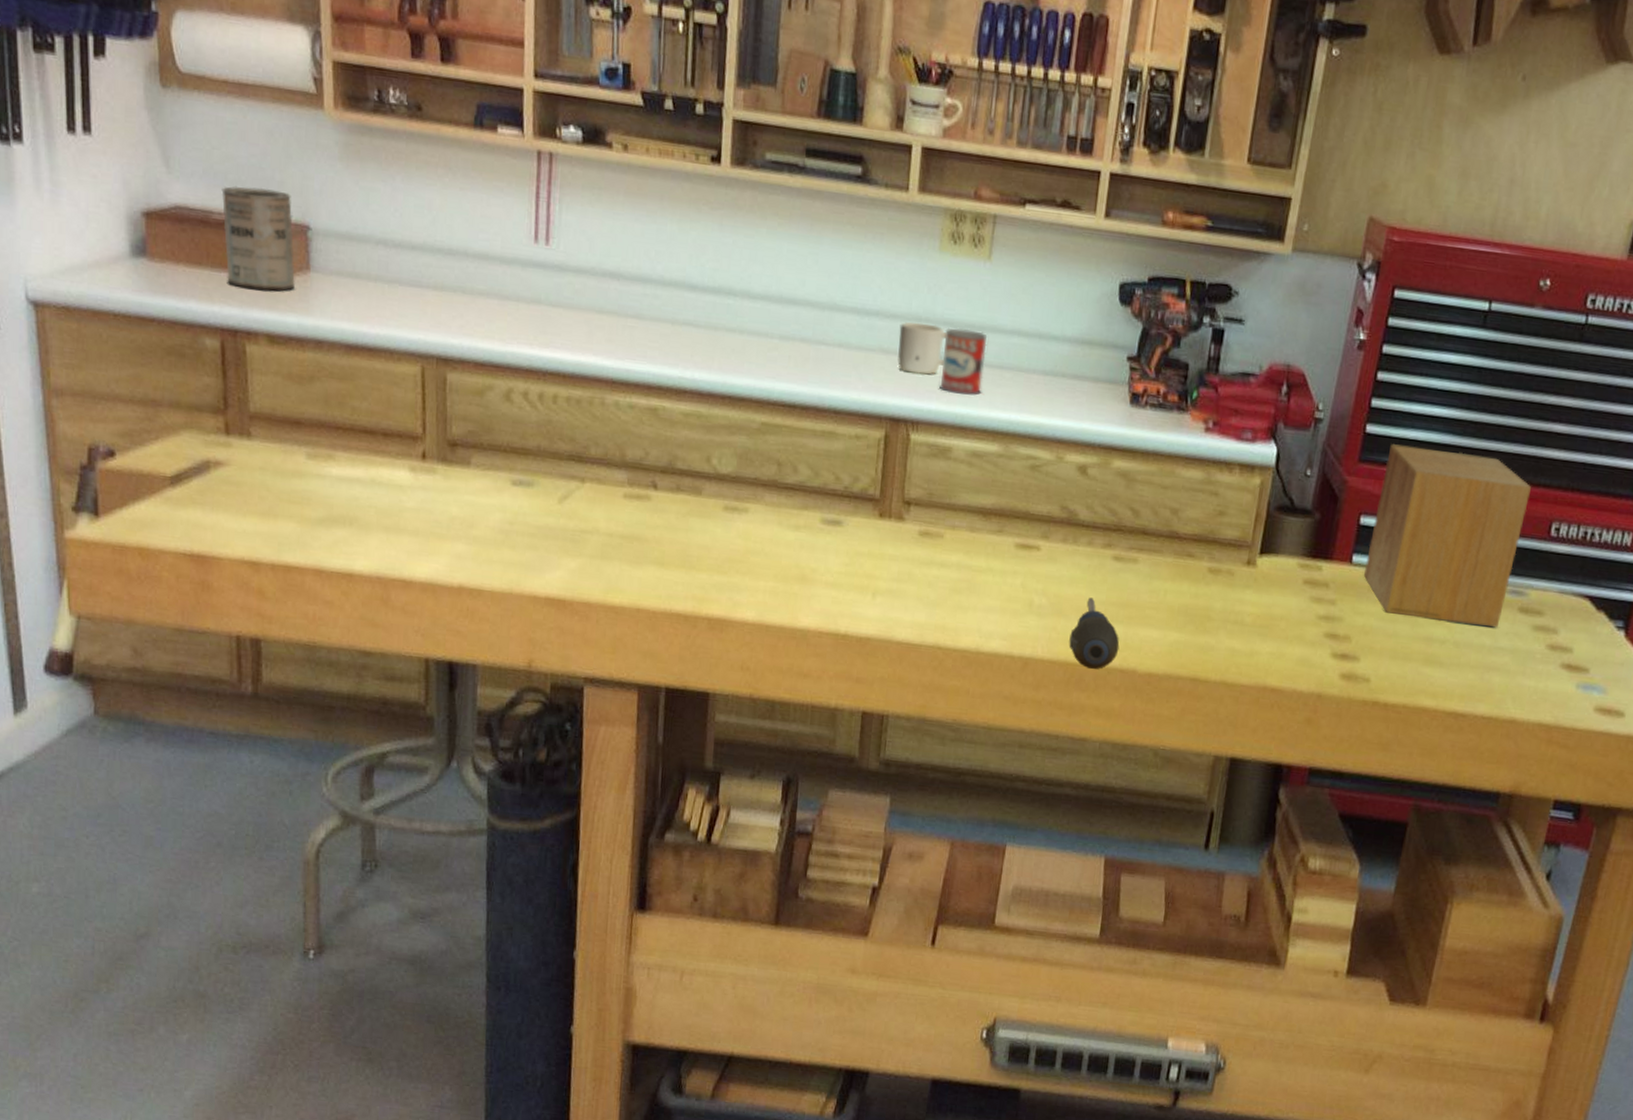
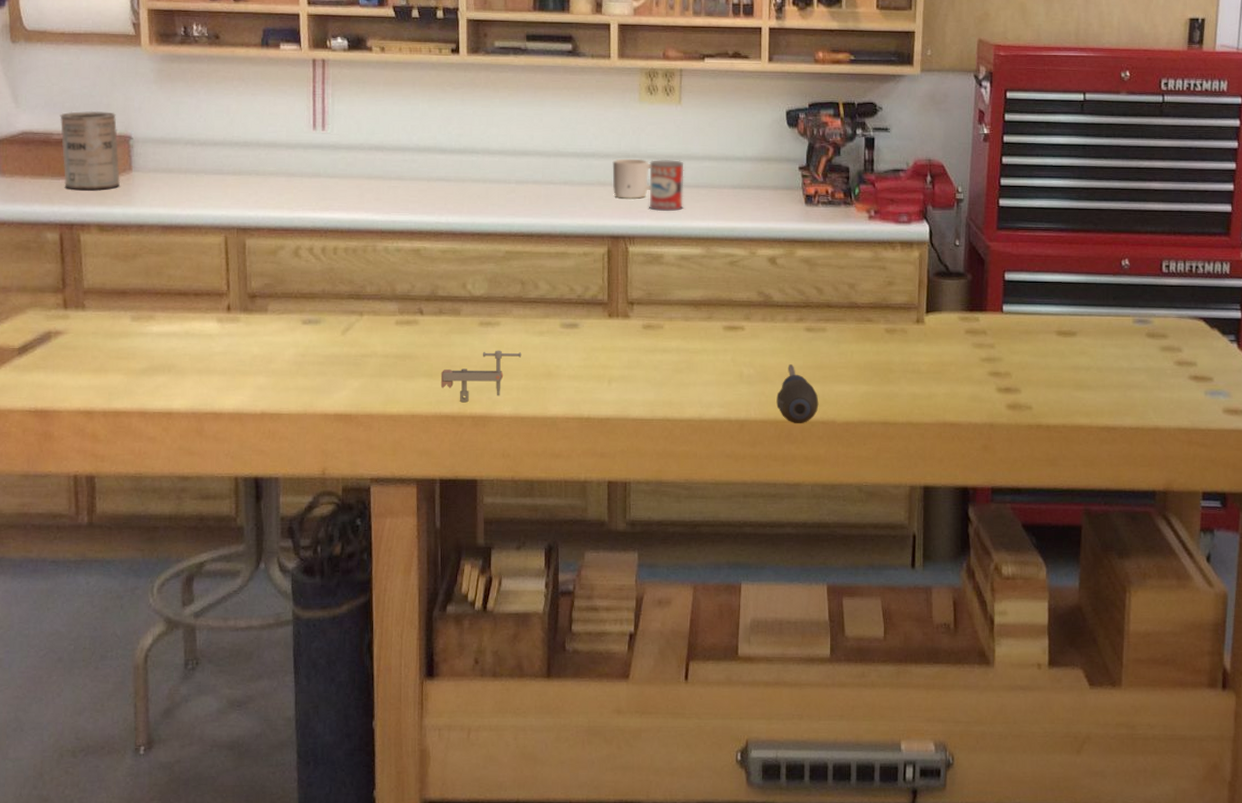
clamp: none [673,542,772,601] -> present [440,350,522,403]
wooden block: present [1364,444,1531,628] -> none [1014,213,1140,352]

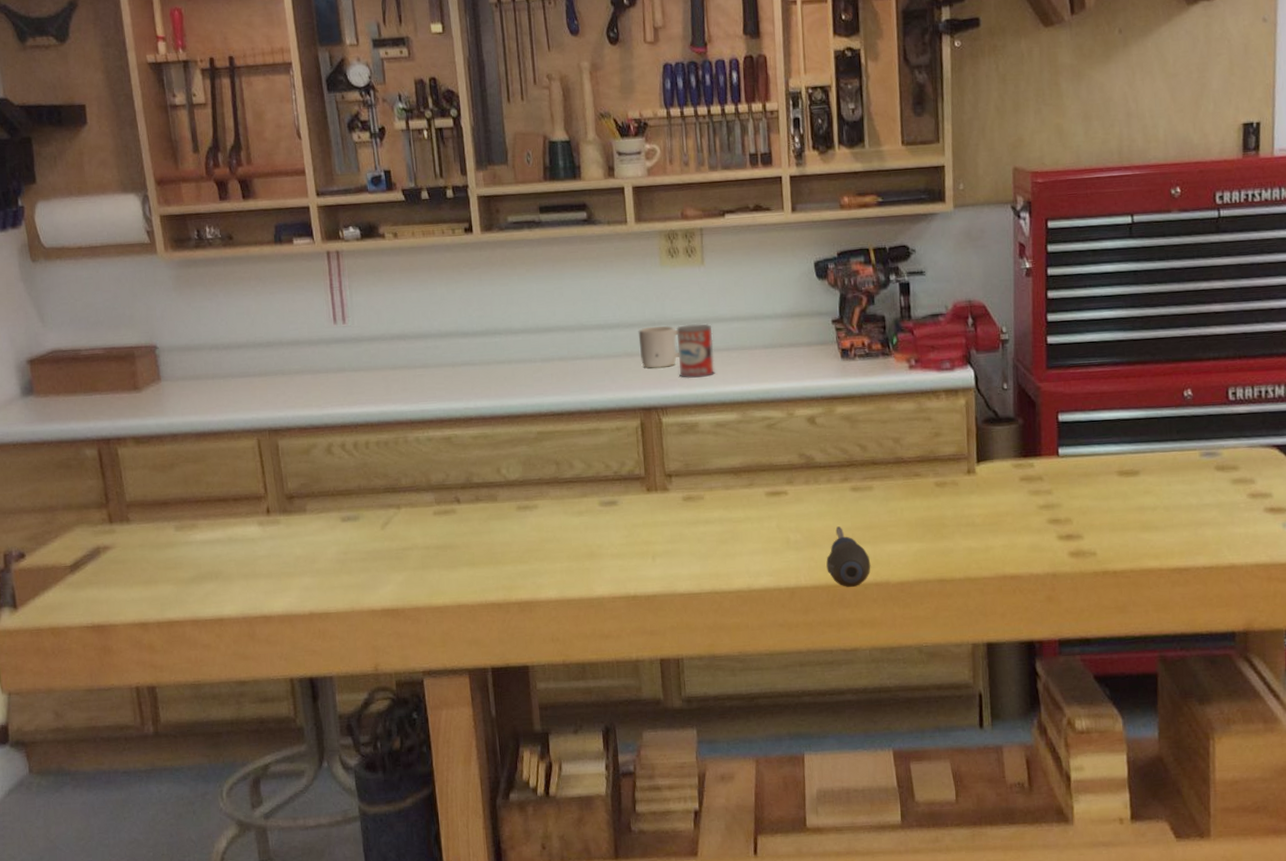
paint can: present [60,110,120,191] -> none [86,323,151,405]
clamp: present [440,350,522,403] -> none [483,533,563,589]

